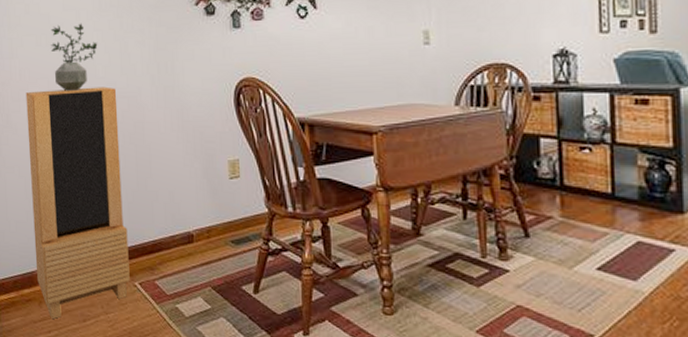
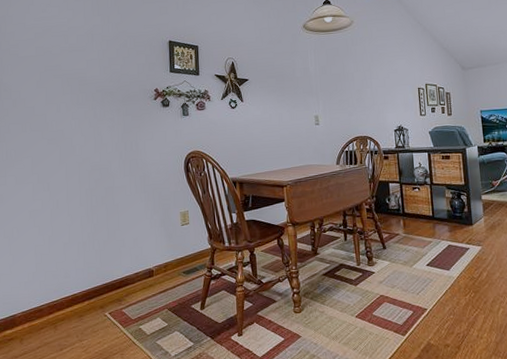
storage cabinet: present [26,86,130,320] -> none [11,162,101,353]
potted plant: present [50,23,98,91] -> none [34,113,76,166]

